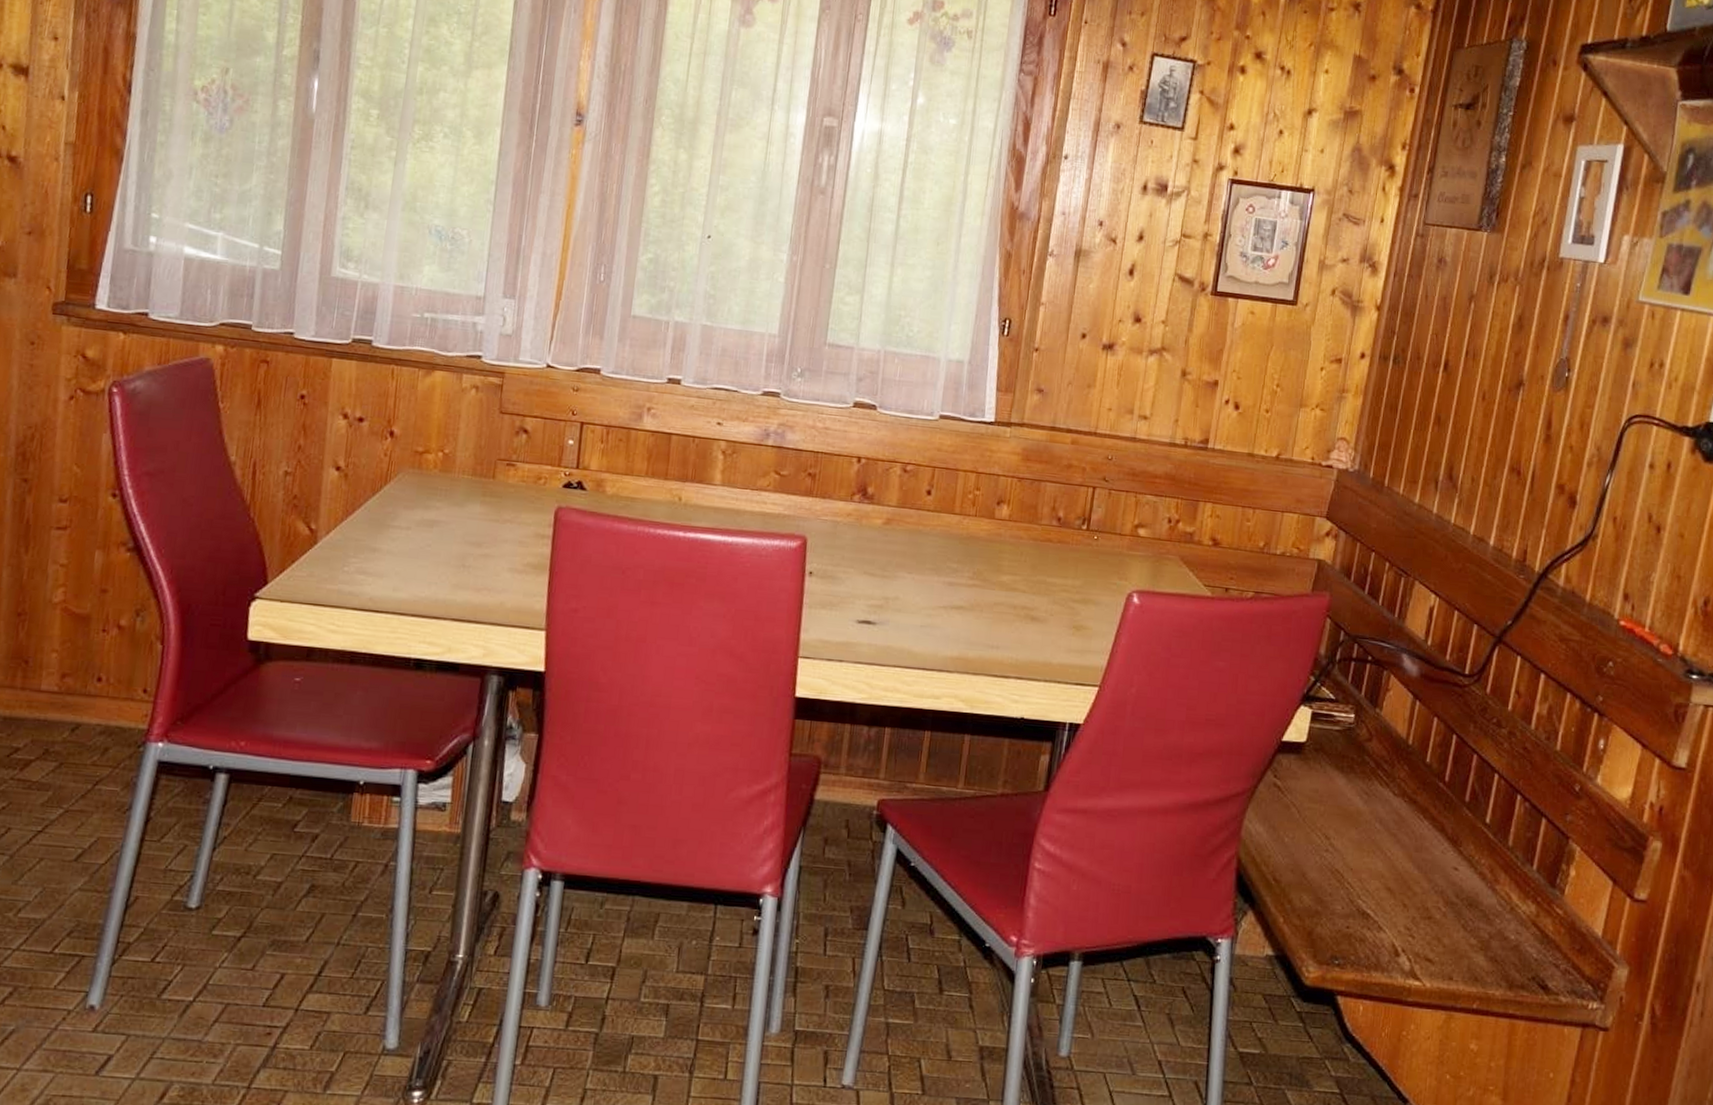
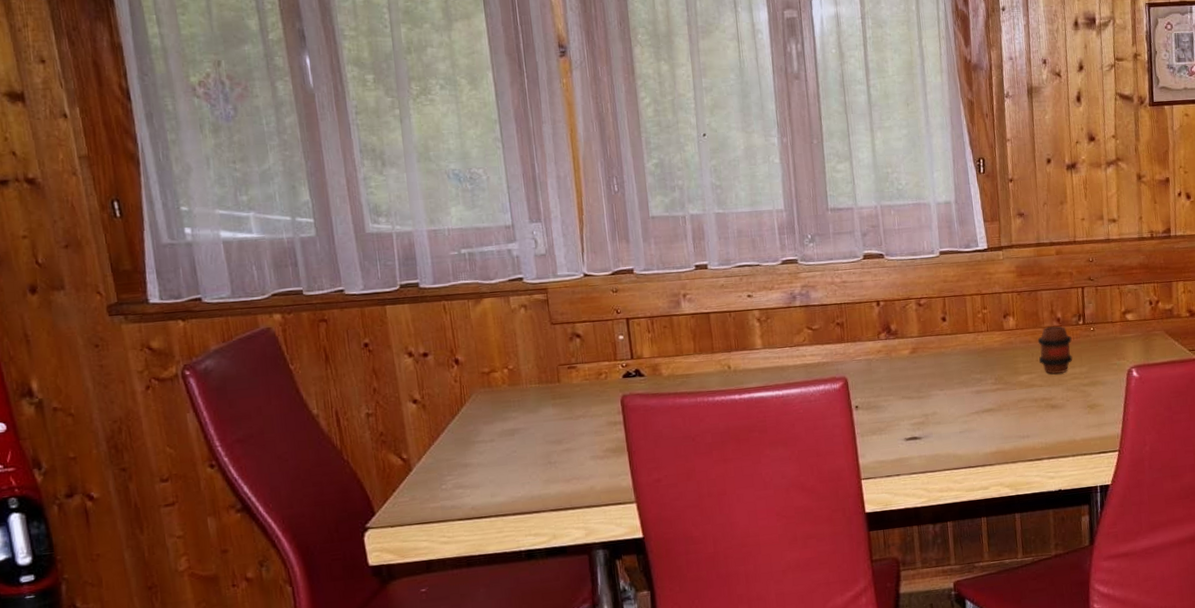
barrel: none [1027,523,1070,583] -> present [1037,325,1073,374]

